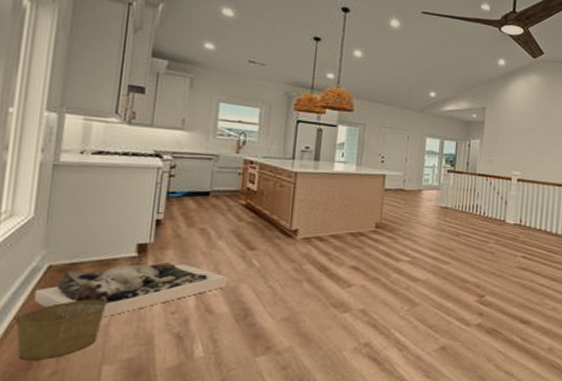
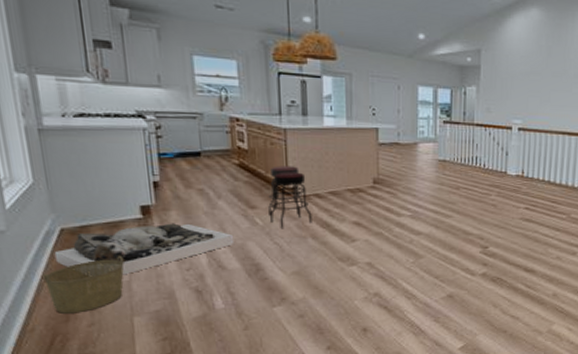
bar stool: none [267,207,311,272] -> present [268,166,312,229]

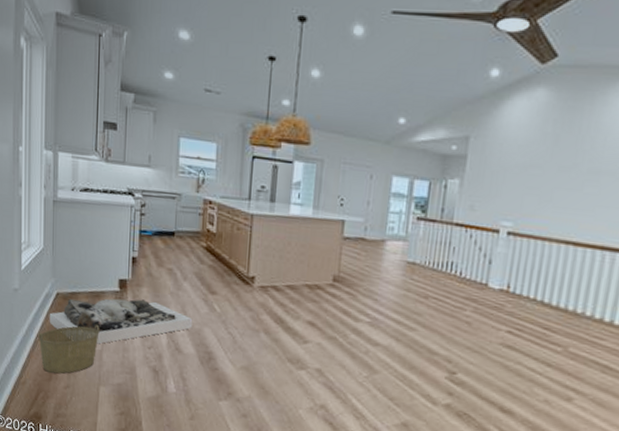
bar stool: present [268,166,312,229] -> none [227,252,268,320]

